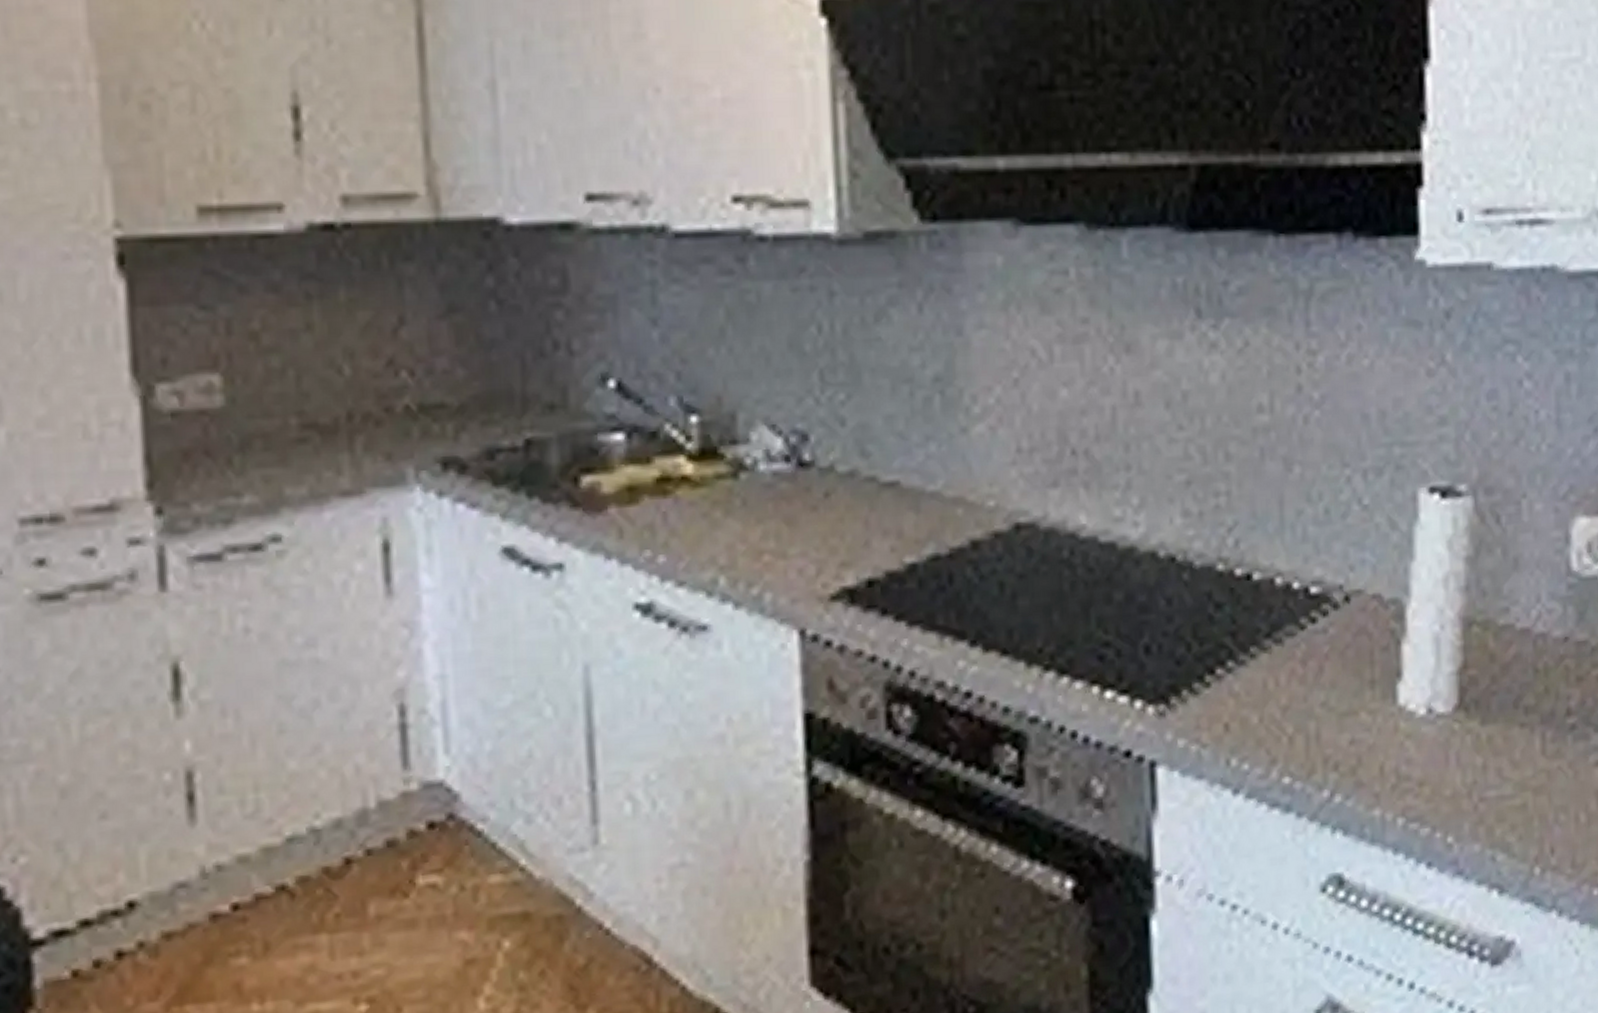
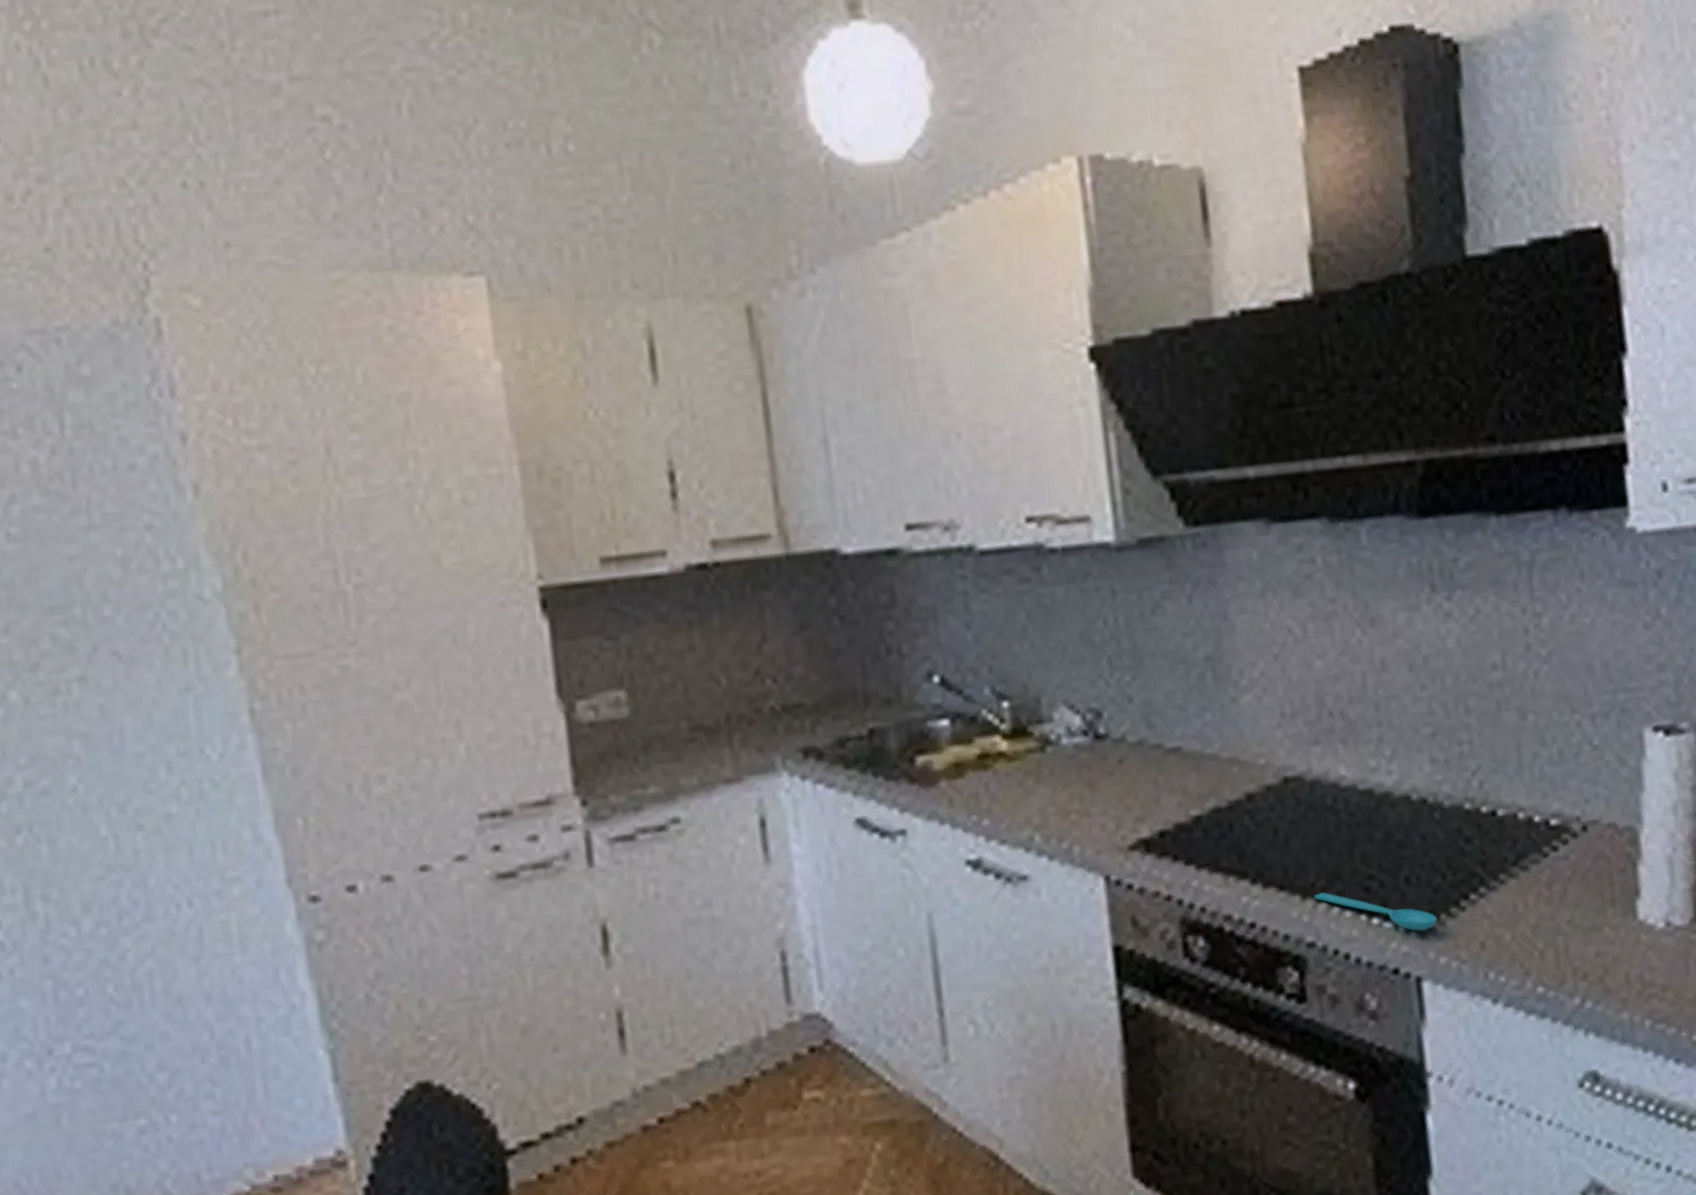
spoon: none [1040,660,1178,709] -> present [1314,892,1438,931]

